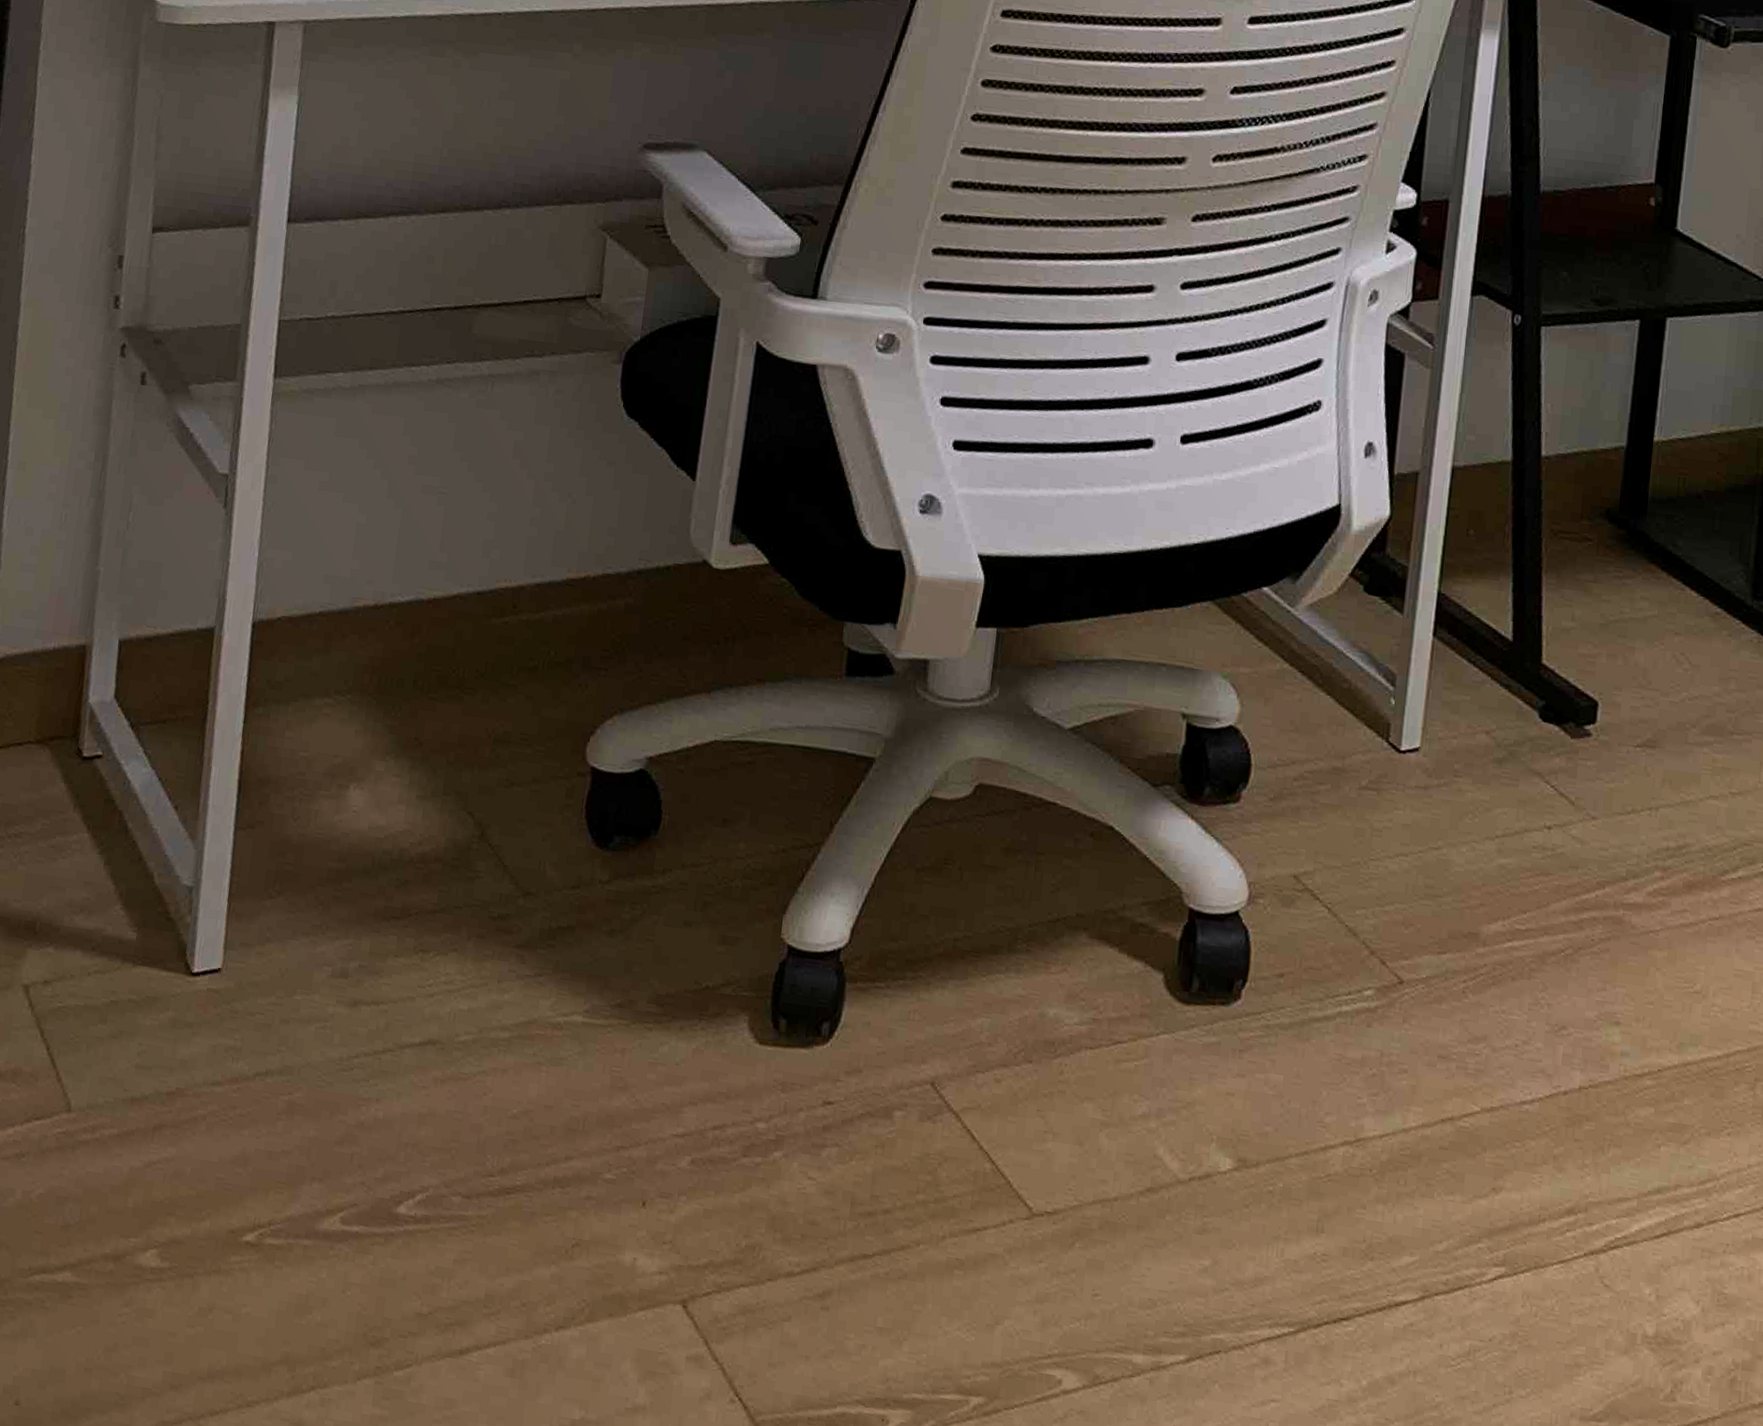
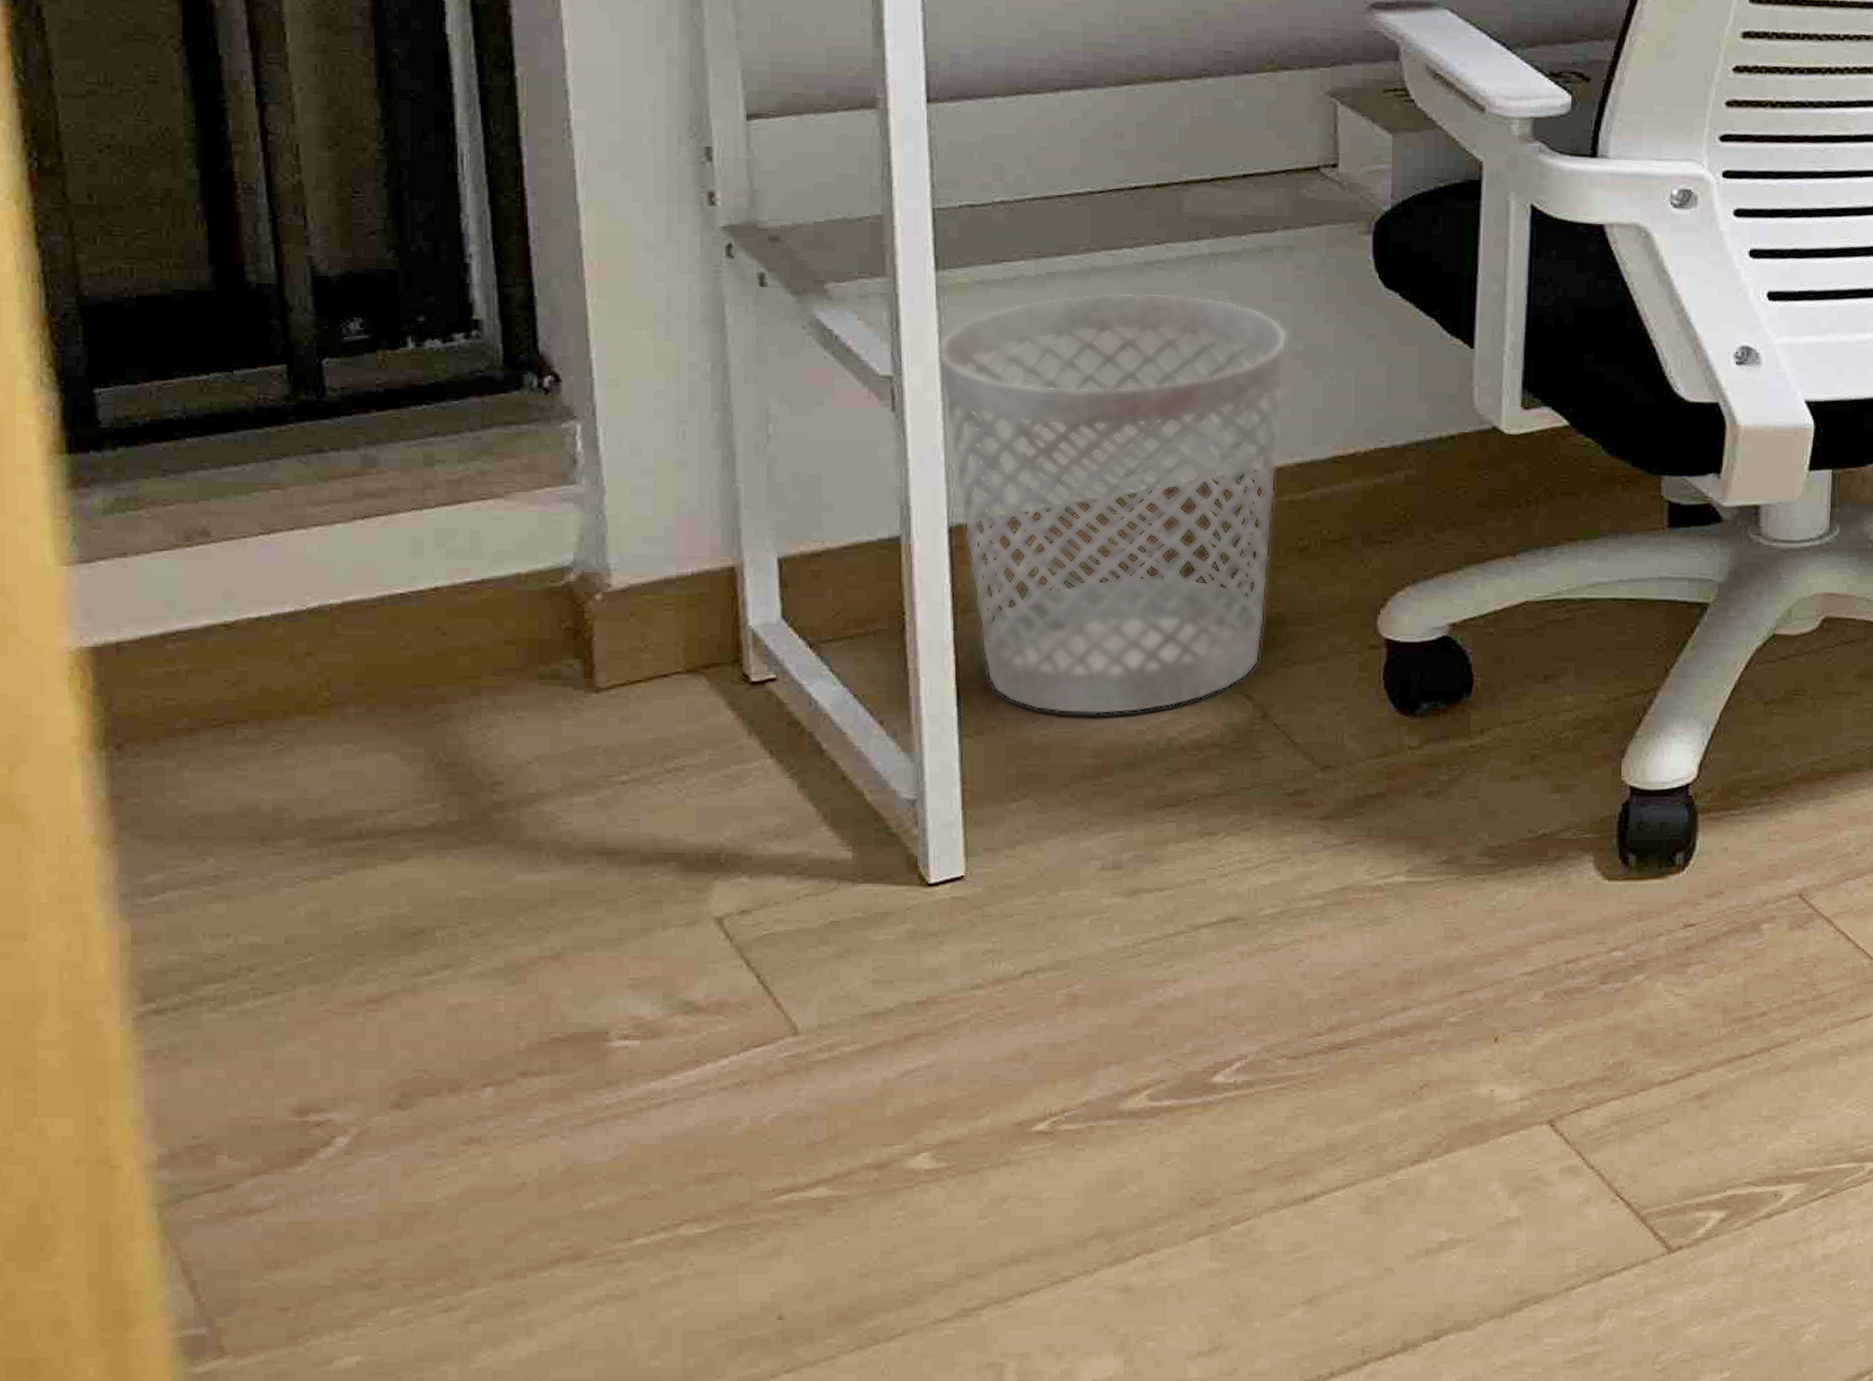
wastebasket: none [263,407,543,821] -> present [938,293,1287,715]

